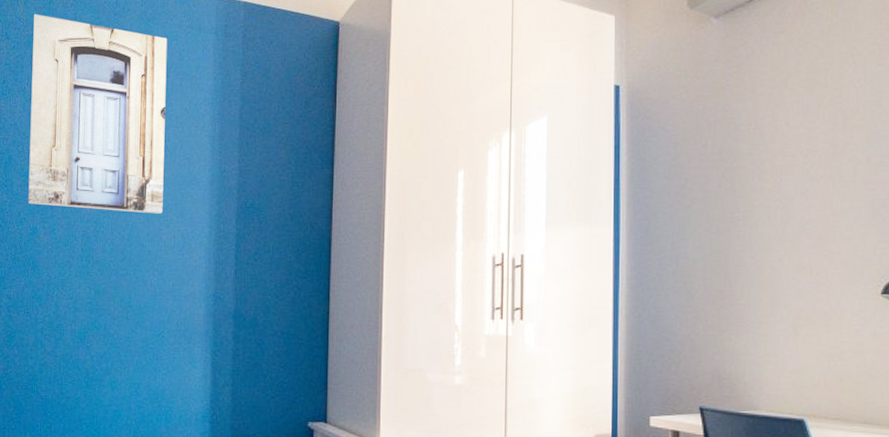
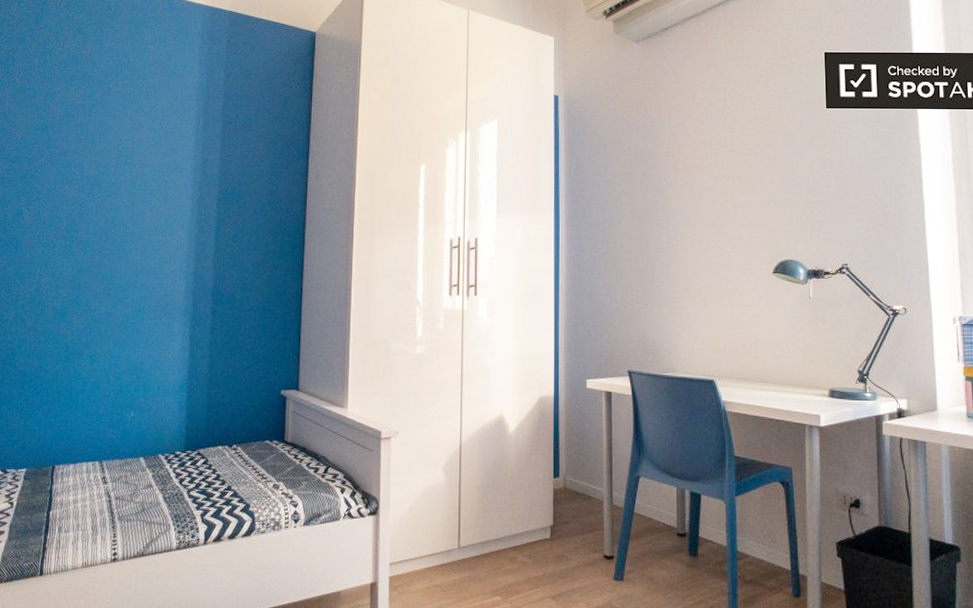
wall art: present [28,14,168,214] -> none [14,13,156,198]

